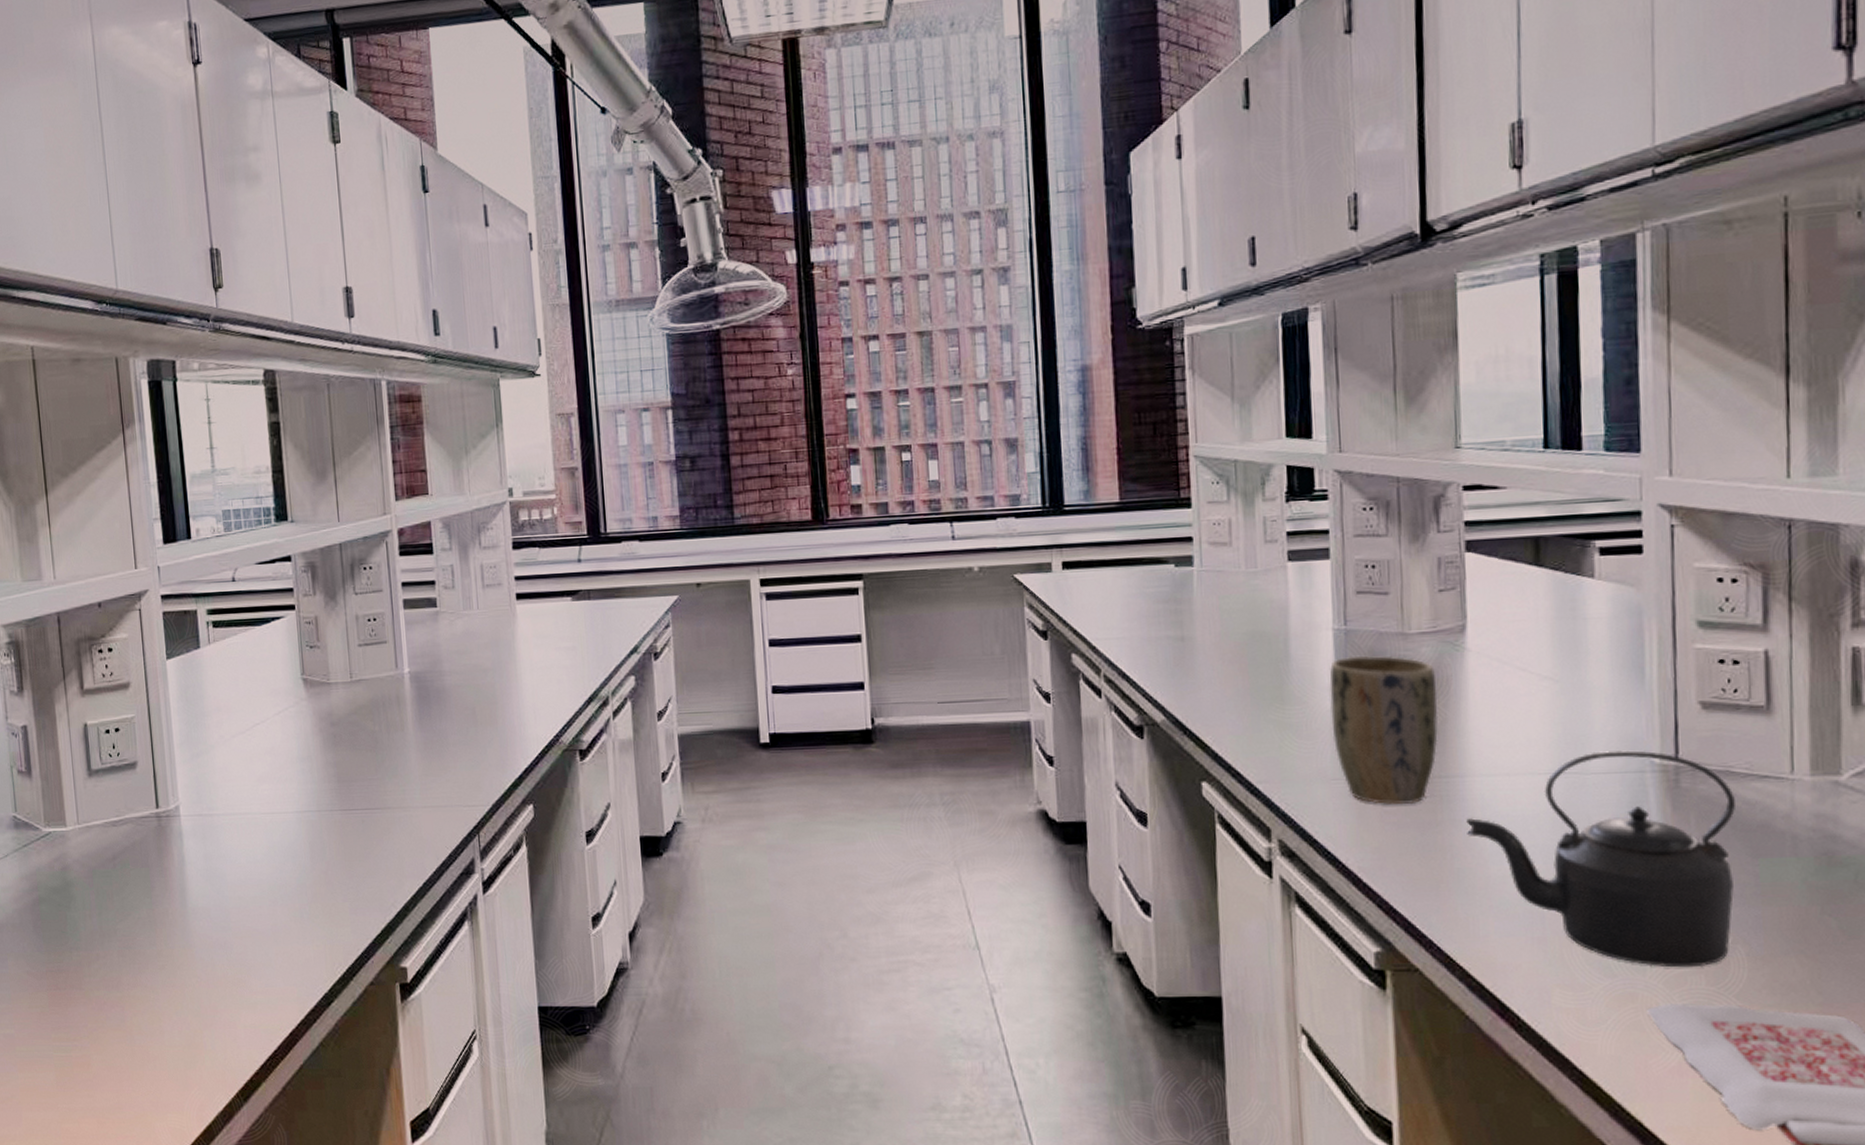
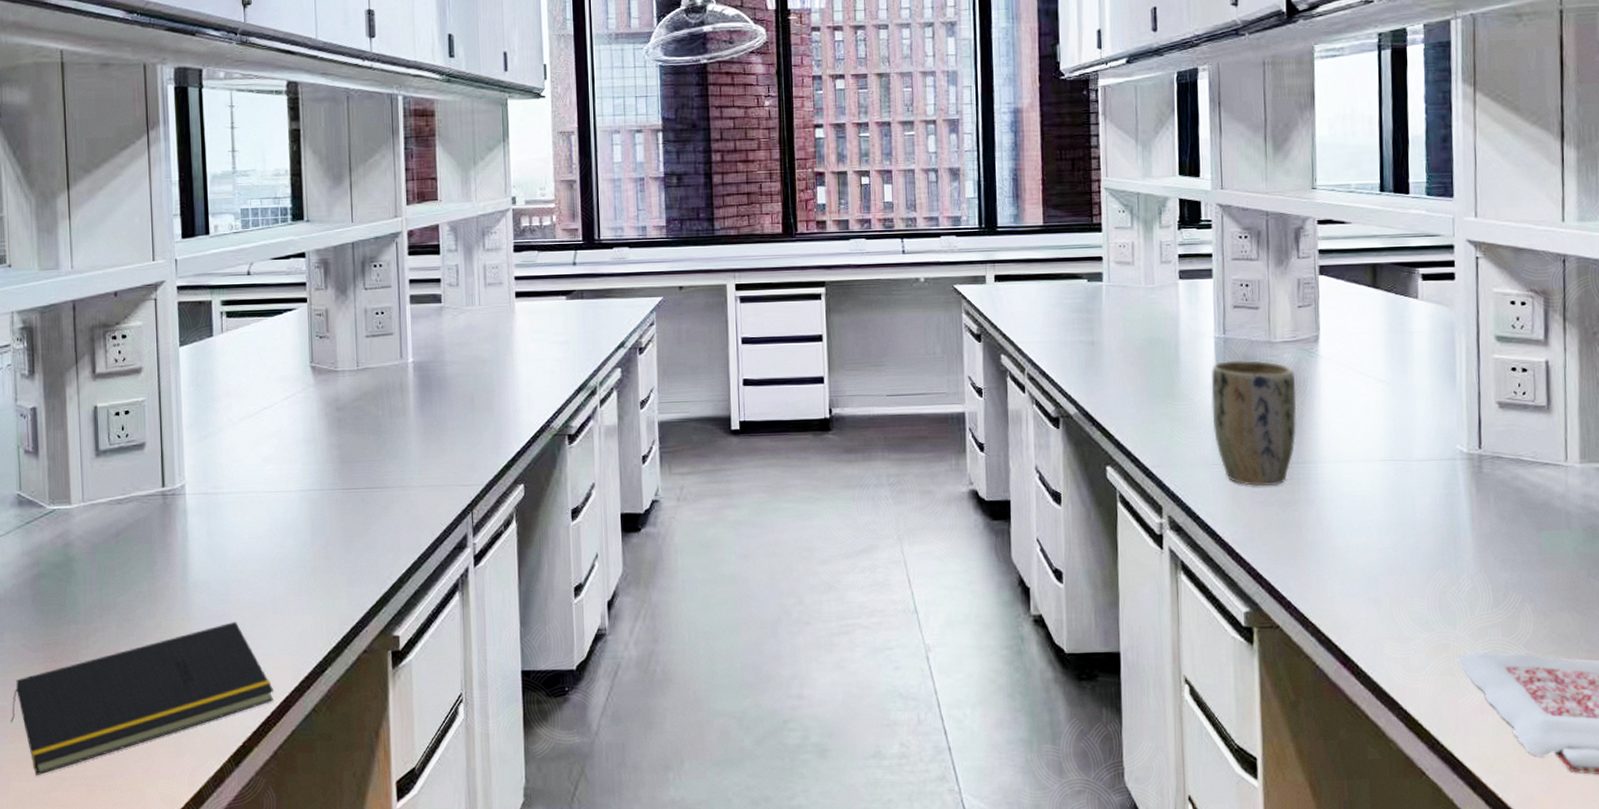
notepad: none [18,949,280,1107] -> present [10,621,274,776]
kettle: present [1466,749,1737,968] -> none [1318,440,1525,622]

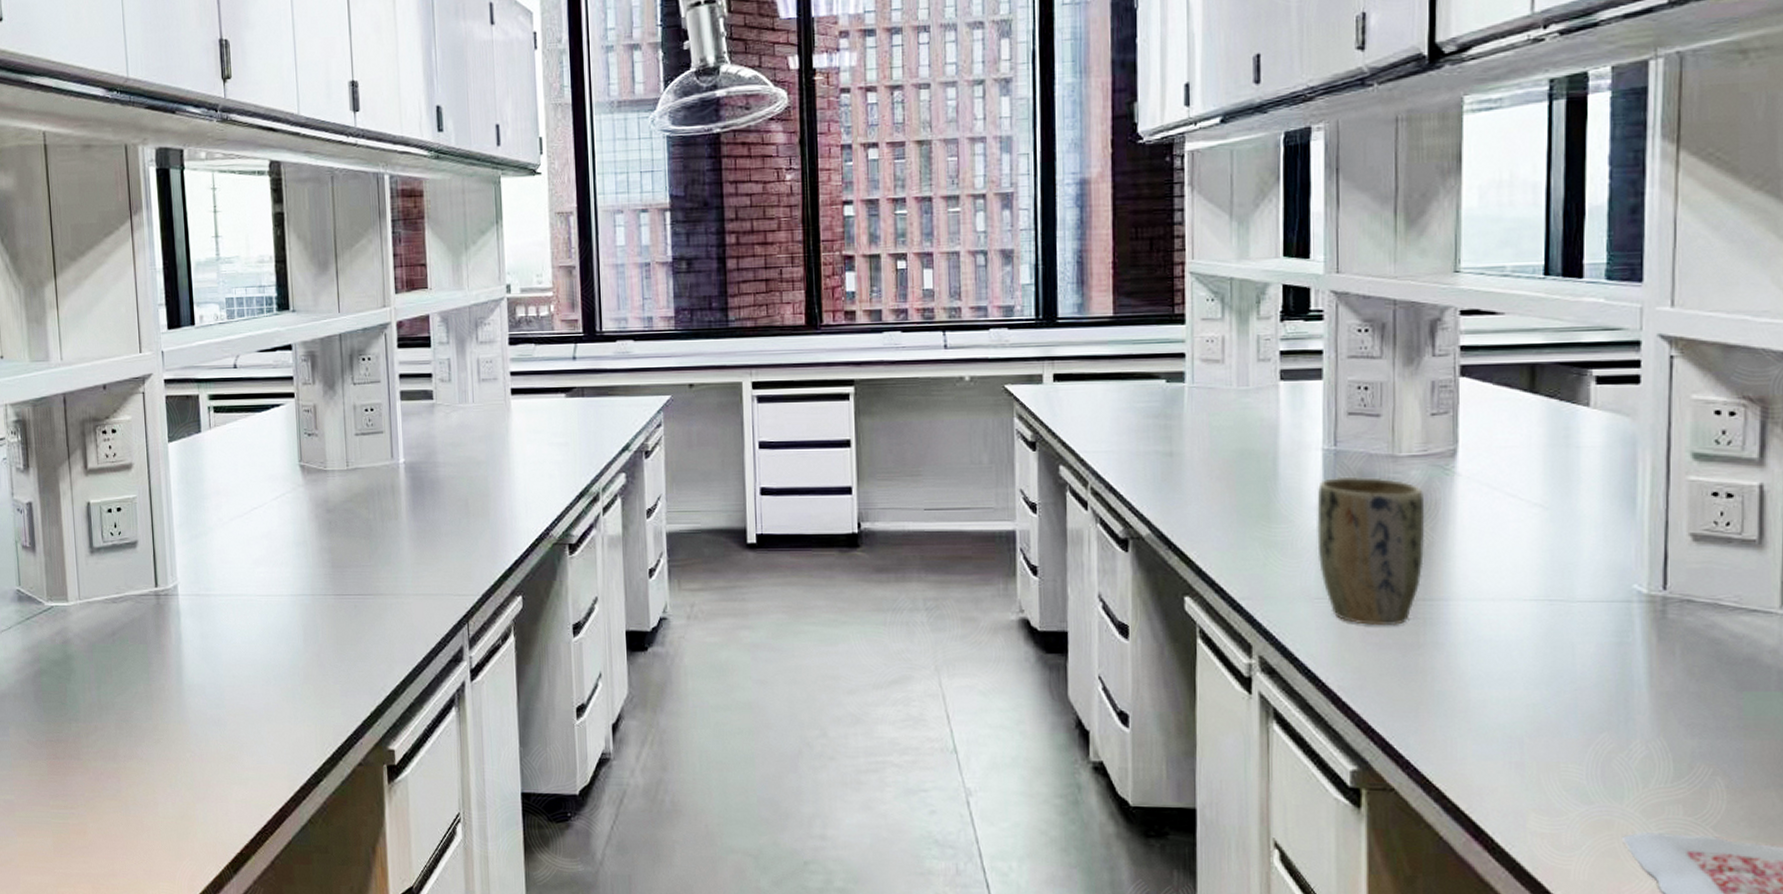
notepad: present [10,621,274,776] -> none [18,726,270,871]

